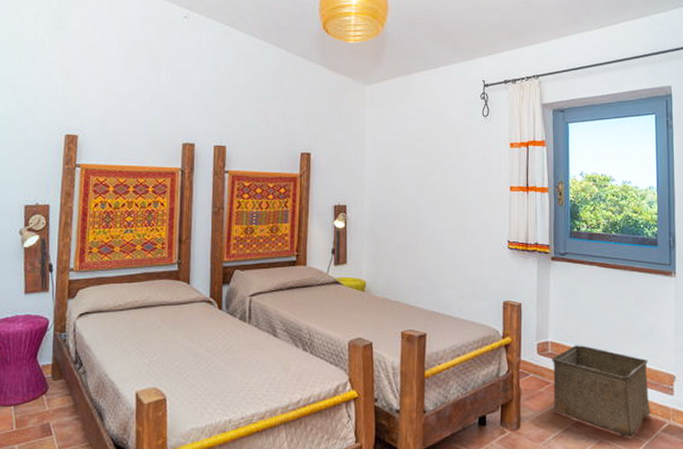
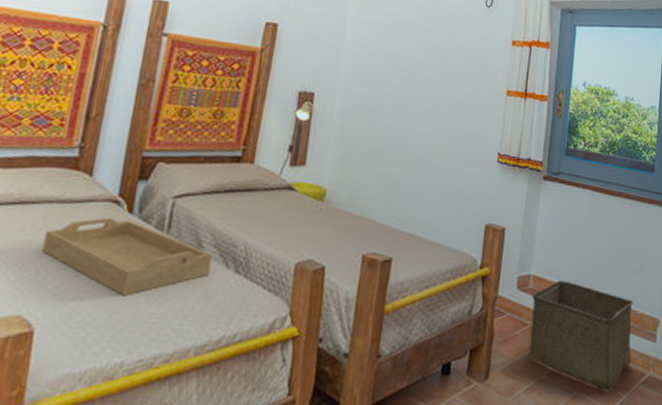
serving tray: none [163,313,285,371] -> present [42,217,213,297]

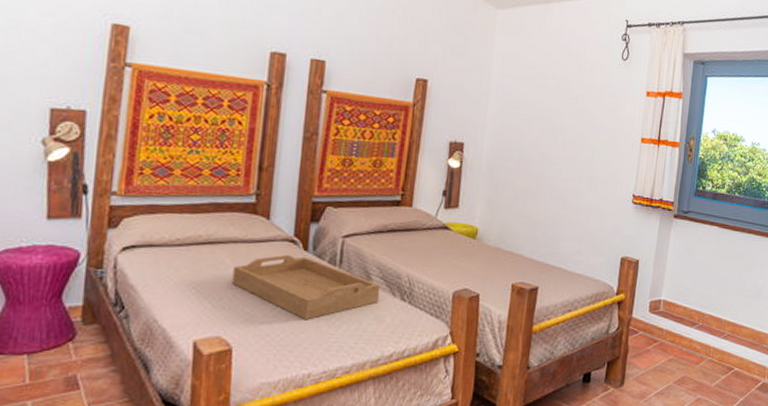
storage bin: present [528,280,634,391] -> none [659,304,753,395]

